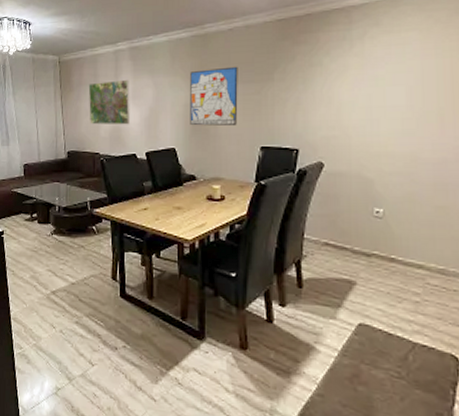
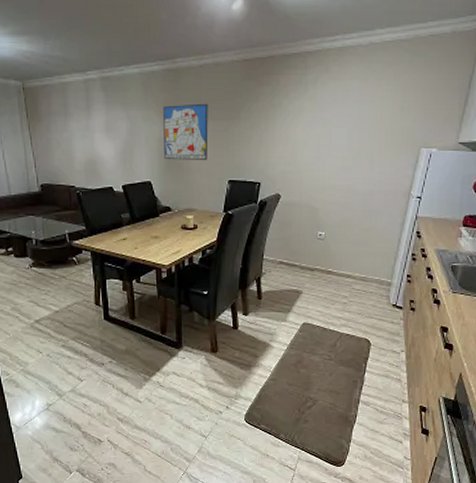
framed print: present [88,79,130,125] -> none [58,111,105,158]

